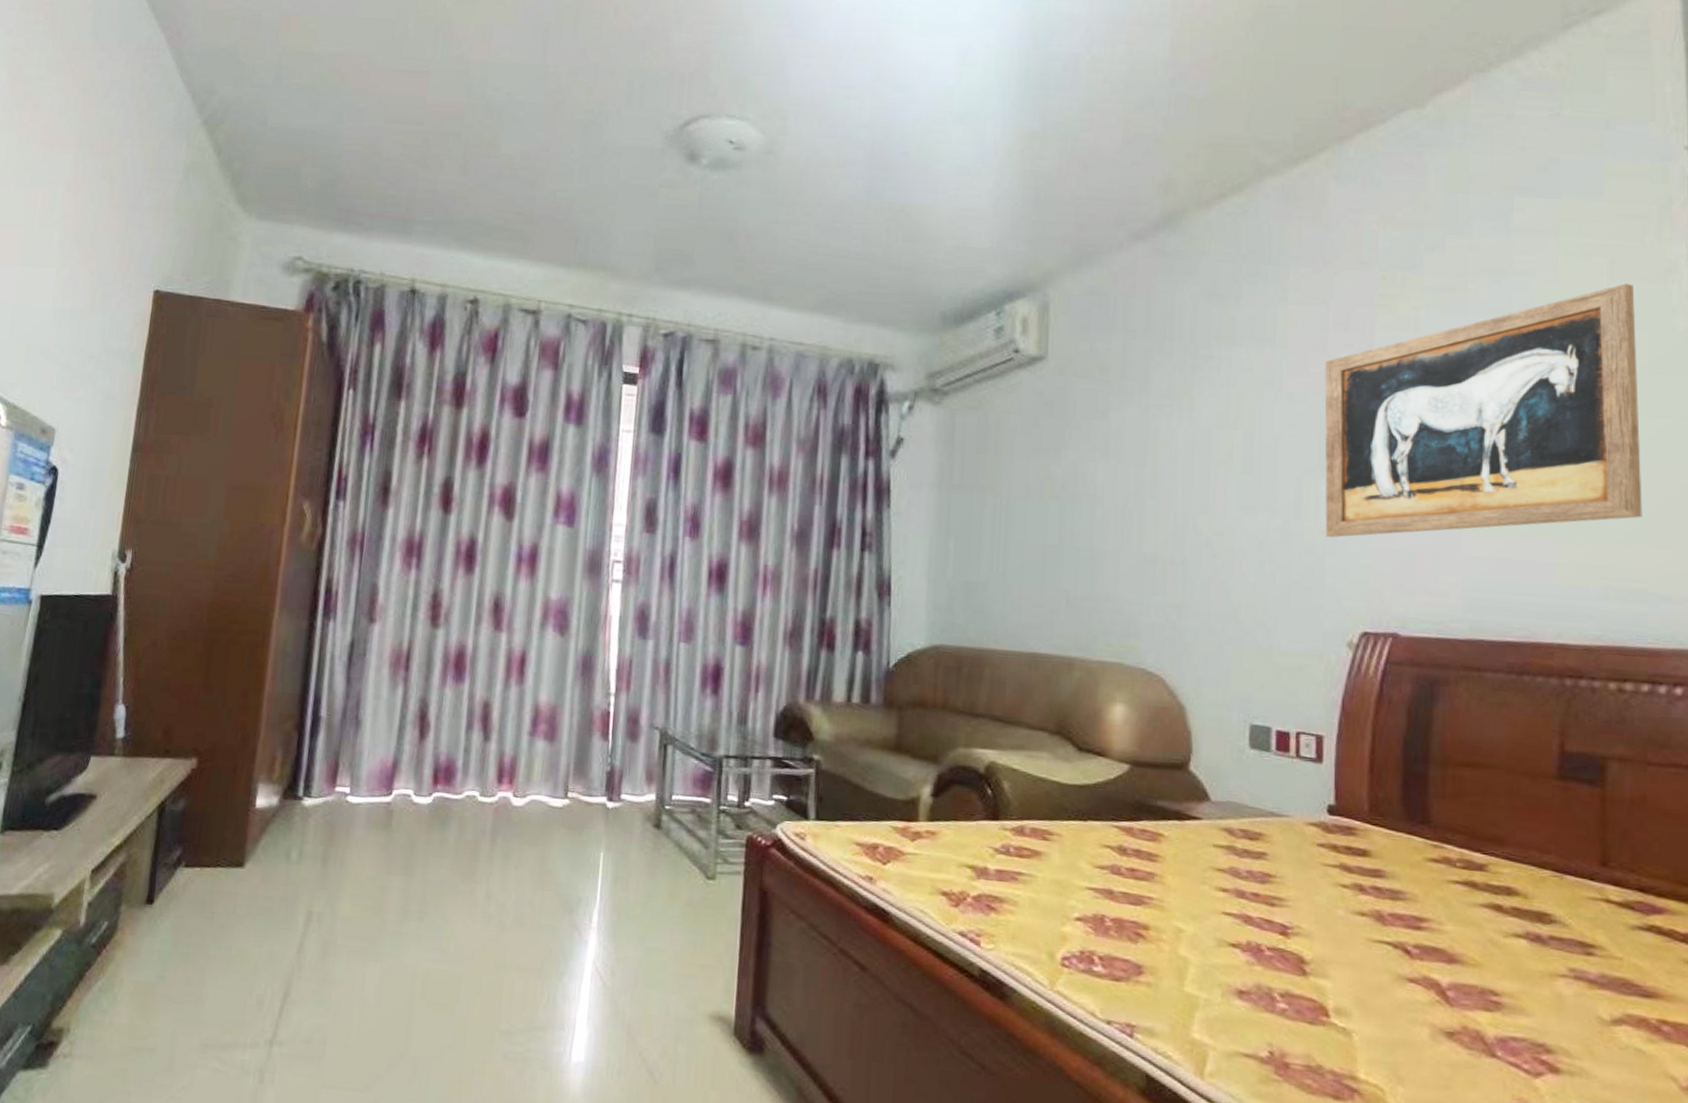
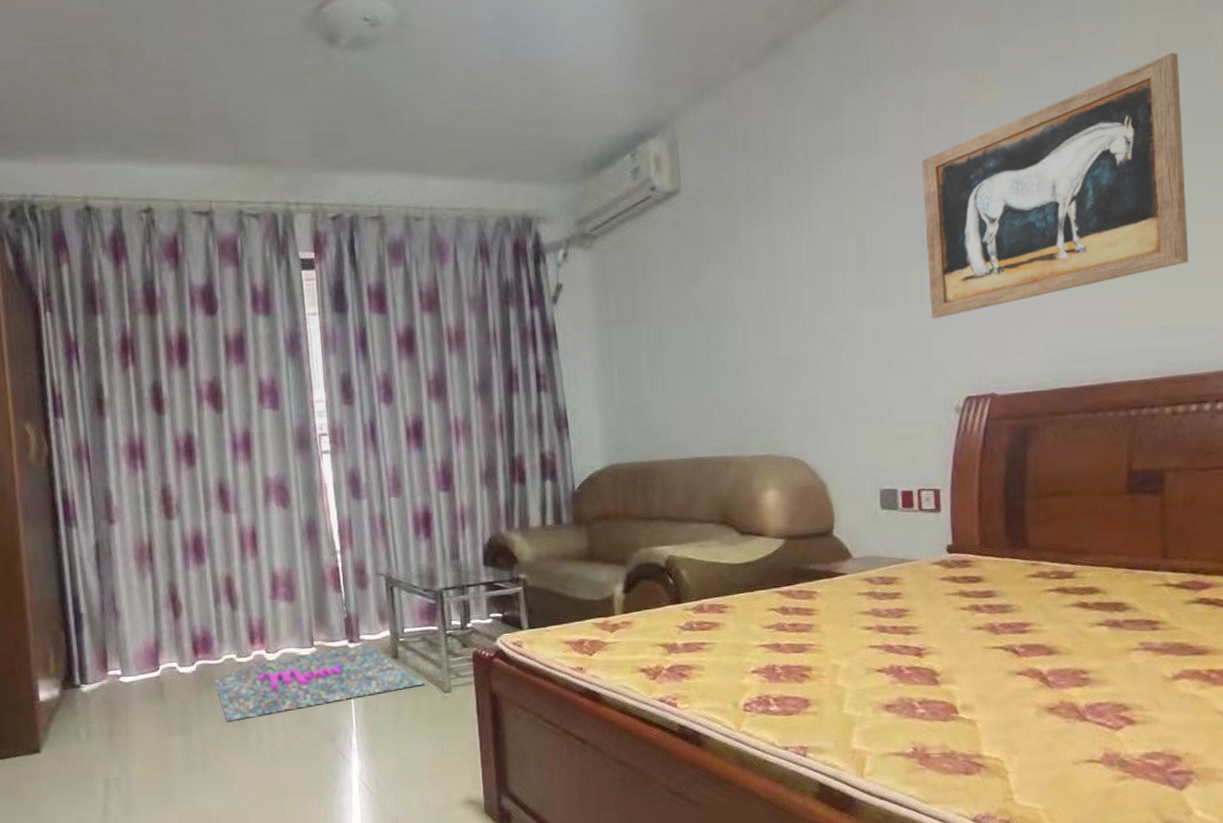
doormat: none [449,804,687,870] -> present [213,644,425,722]

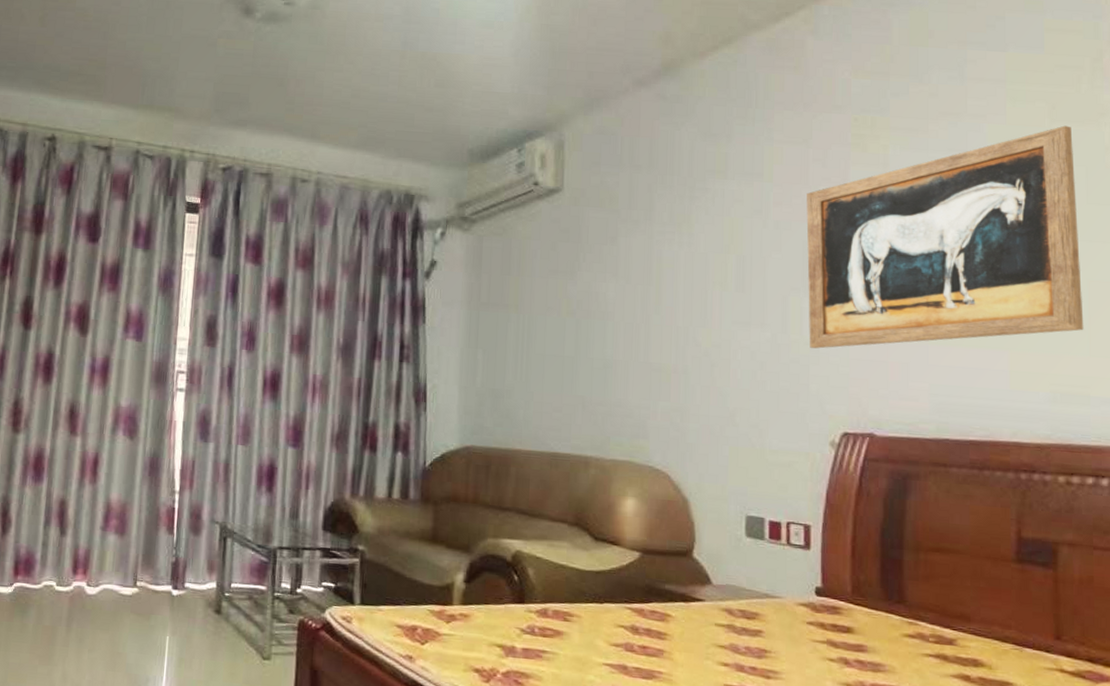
doormat: present [213,644,425,722] -> none [28,592,245,653]

